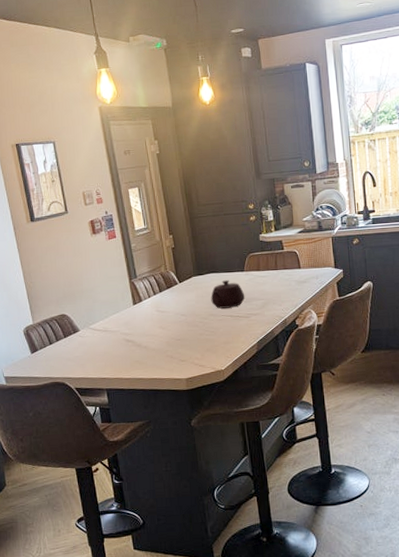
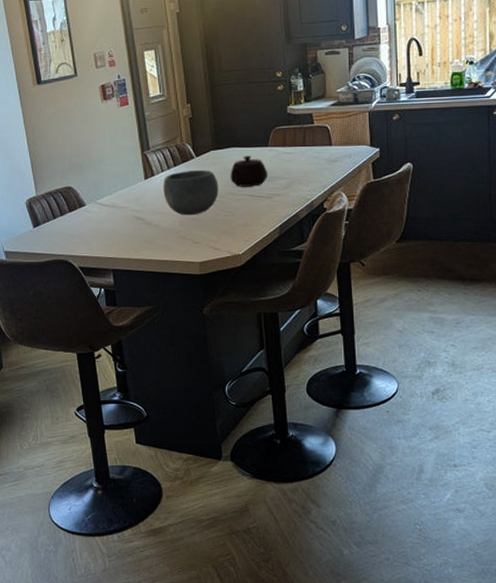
bowl: none [150,294,201,337] -> present [163,170,219,216]

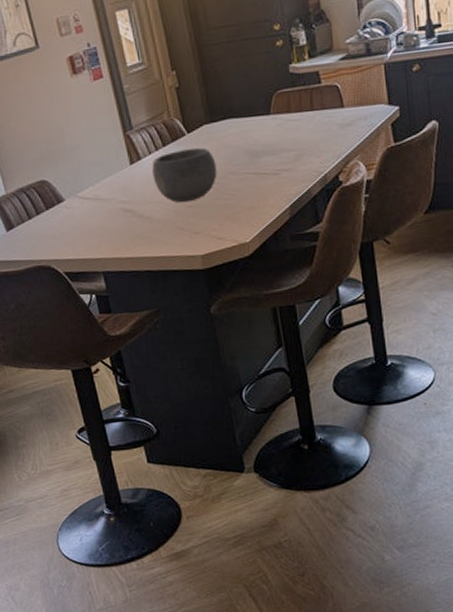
teapot: present [230,156,268,187] -> none [228,127,273,165]

